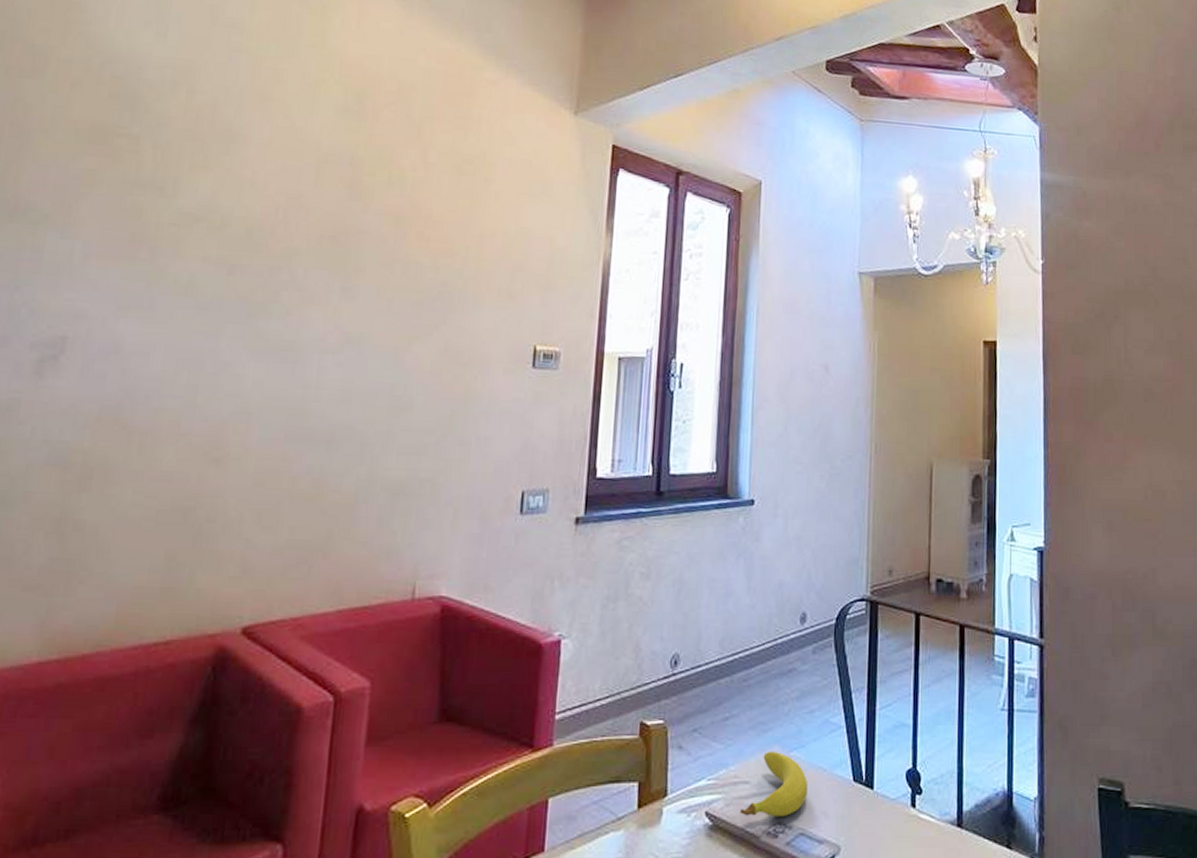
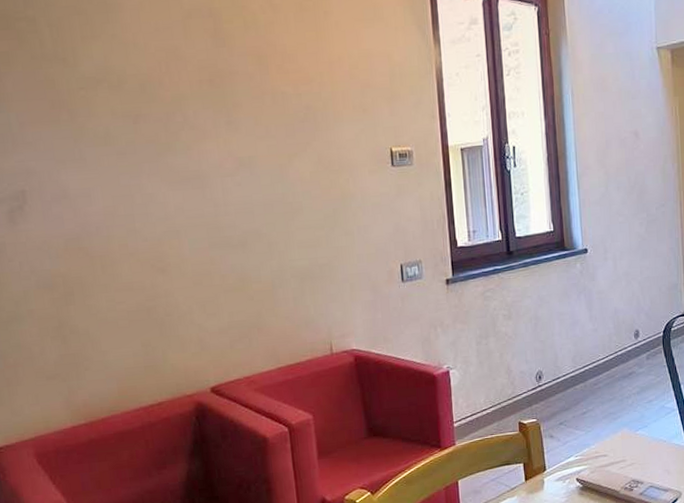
fruit: present [739,750,808,818] -> none [602,432,653,479]

